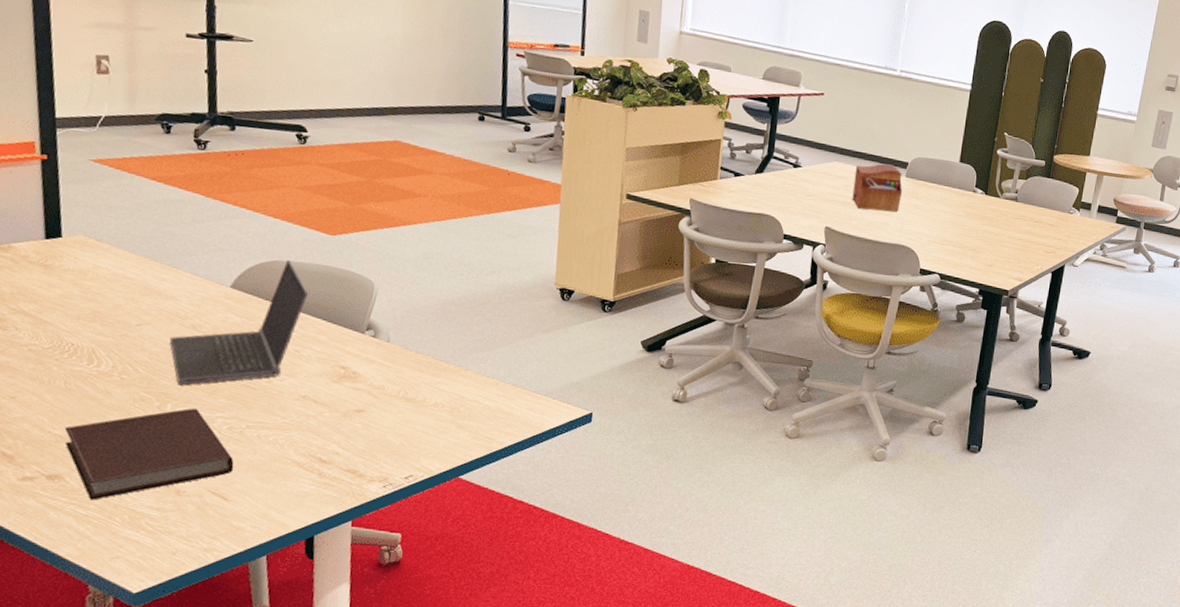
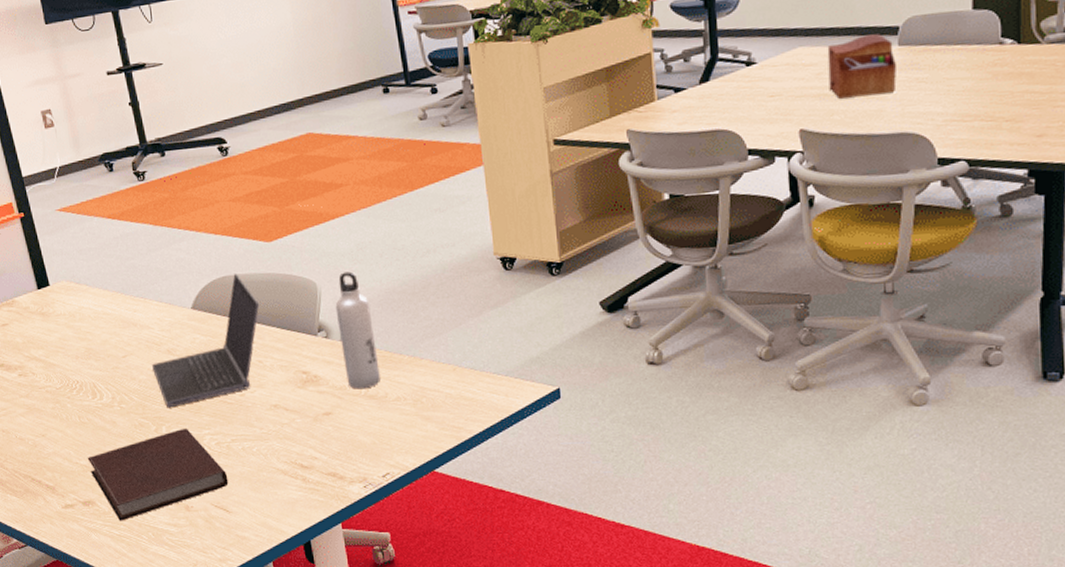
water bottle: none [387,277,425,392] -> present [335,271,380,389]

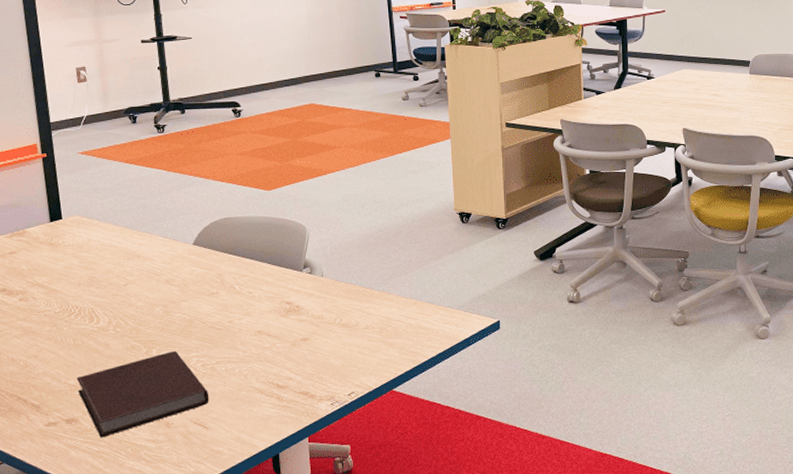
laptop computer: present [152,274,260,408] -> none [150,216,255,333]
water bottle: present [335,271,380,389] -> none [320,218,353,319]
sewing box: present [827,34,897,99] -> none [702,65,748,108]

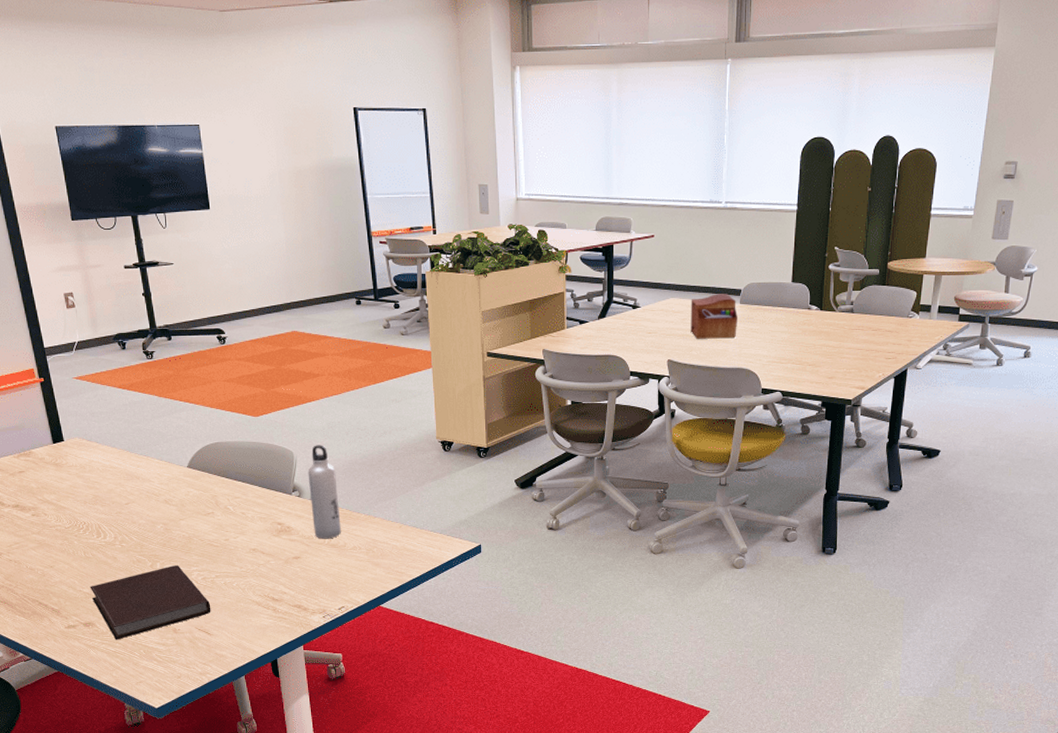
water bottle: none [320,218,353,319] -> present [308,445,341,539]
sewing box: none [702,65,748,108] -> present [690,294,737,339]

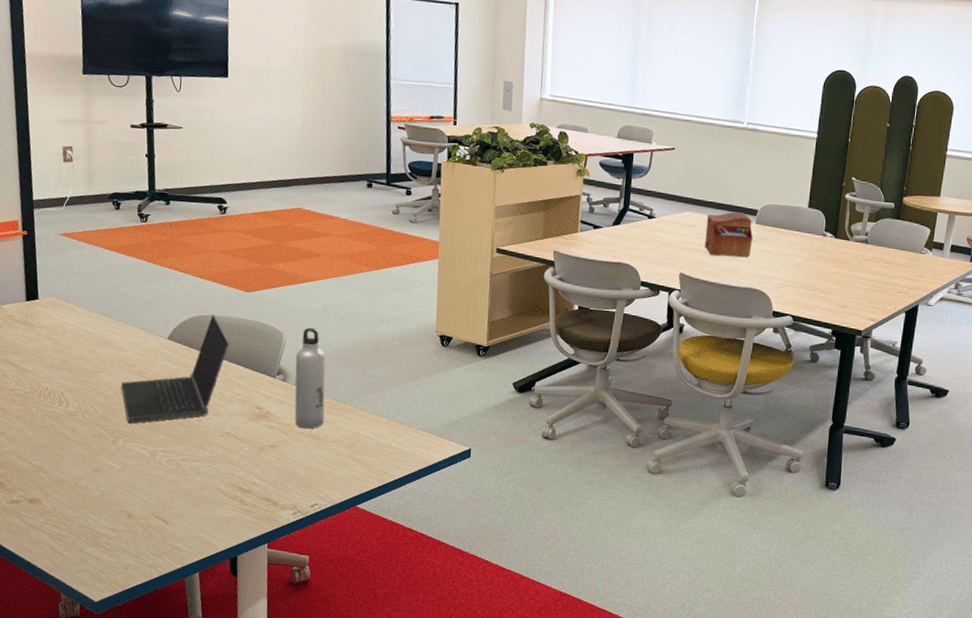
notebook: present [90,564,211,640] -> none [42,443,173,521]
laptop computer: none [151,441,245,548] -> present [121,315,230,424]

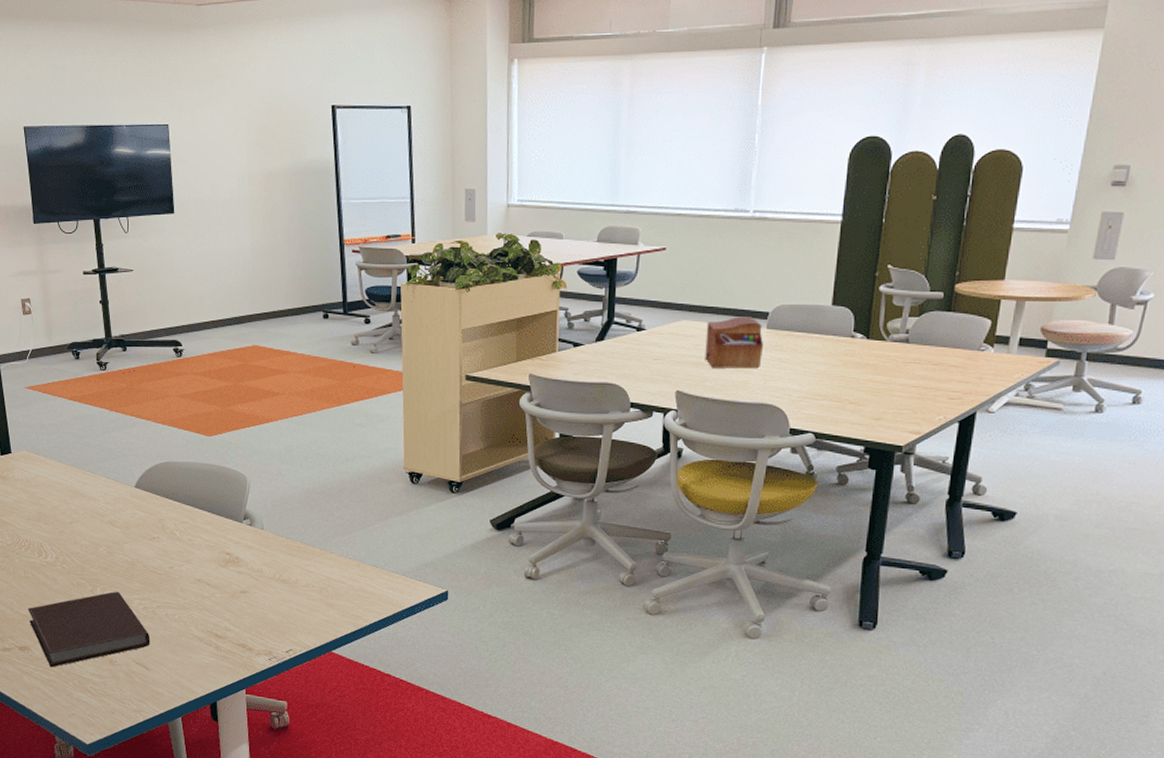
notebook: none [42,443,173,521] -> present [27,591,150,668]
laptop computer: present [121,315,230,424] -> none [94,461,195,572]
water bottle: present [295,327,326,429] -> none [261,470,294,574]

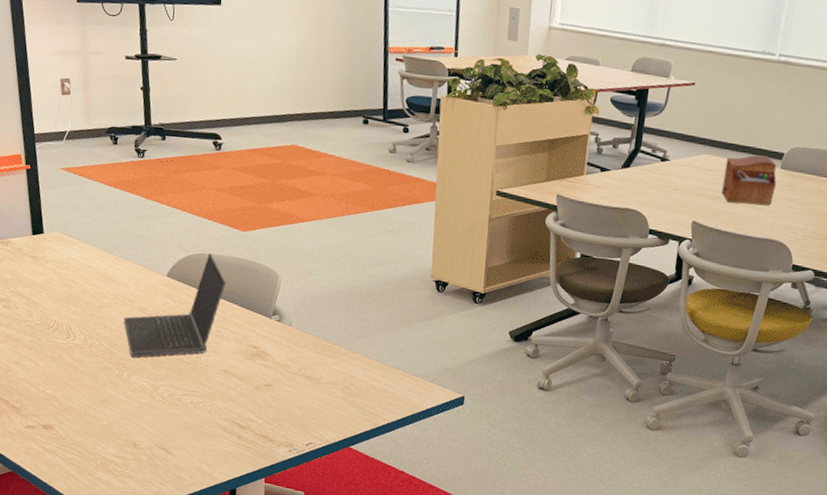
notebook: present [27,591,150,668] -> none [53,376,175,447]
laptop computer: none [94,461,195,572] -> present [124,253,227,358]

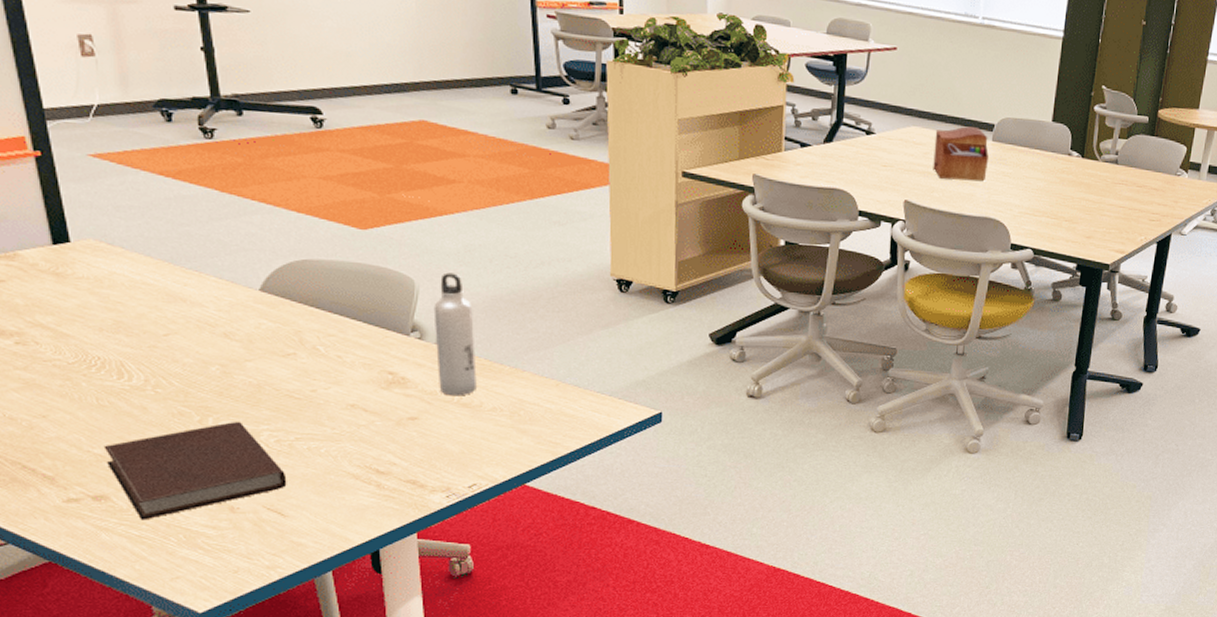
notebook: none [53,376,175,447] -> present [103,421,287,520]
laptop computer: present [124,253,227,358] -> none [202,259,345,398]
water bottle: none [290,268,320,370] -> present [433,272,477,396]

